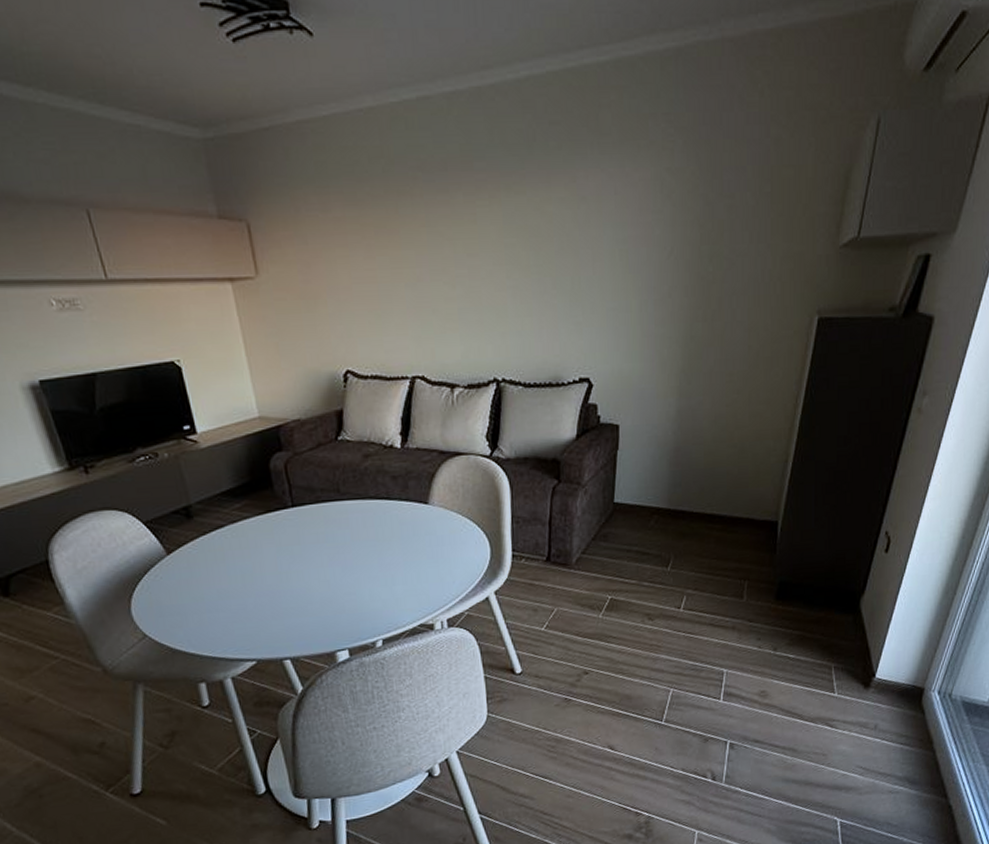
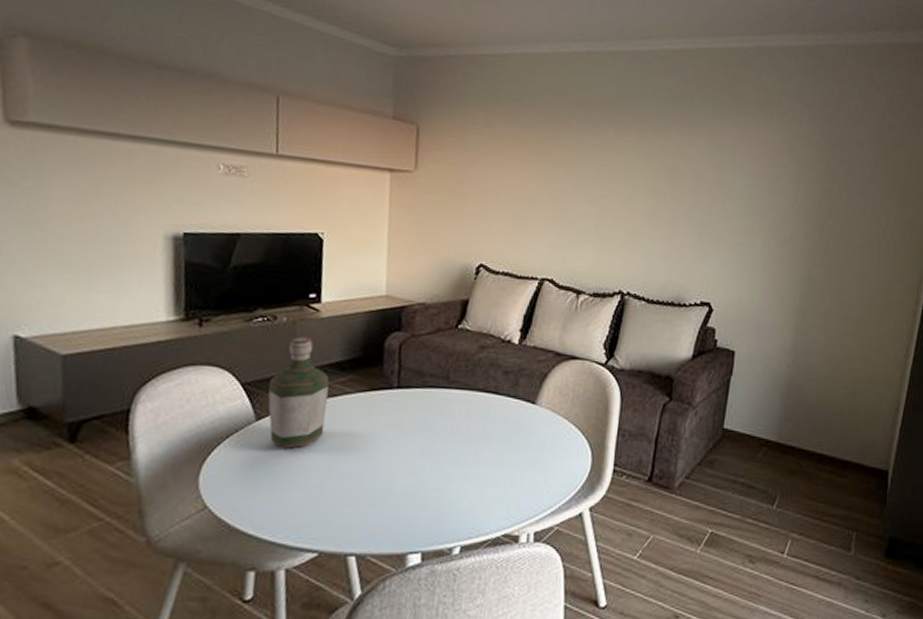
bottle: none [168,469,233,576] -> present [268,336,330,449]

